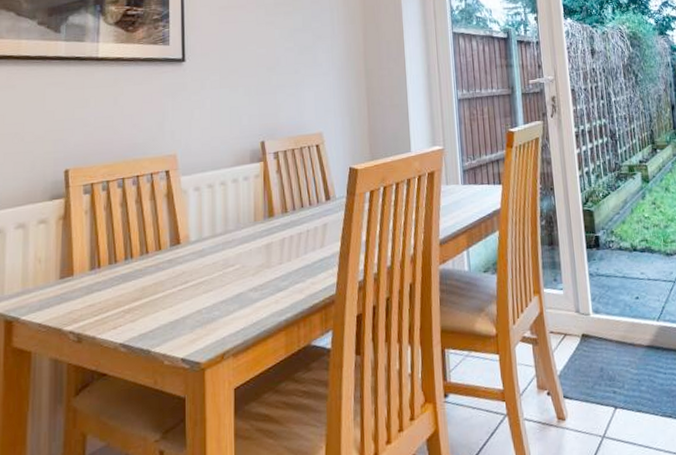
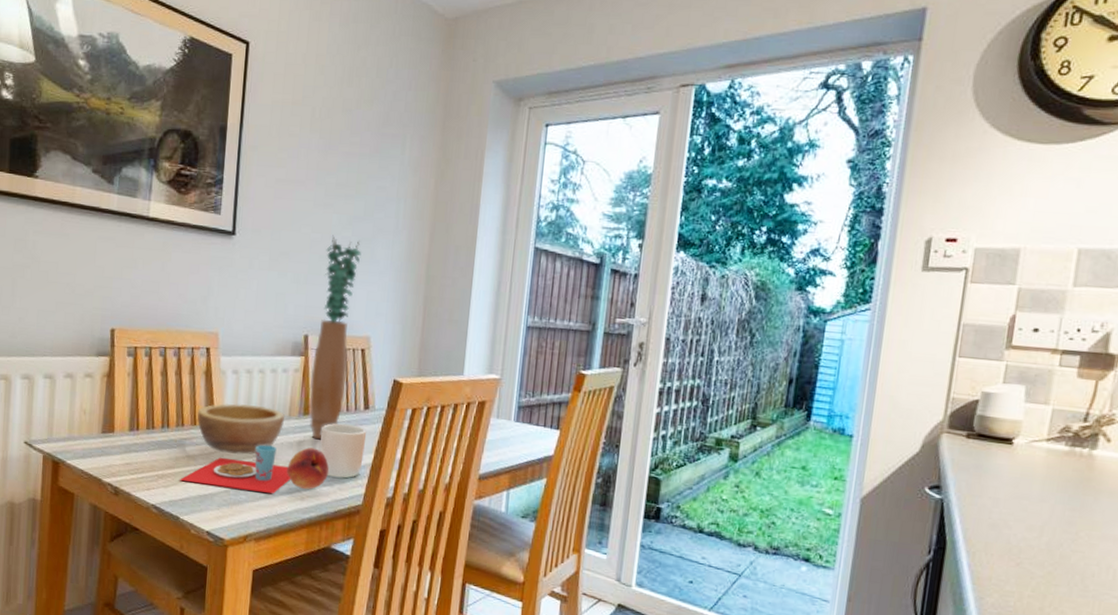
place setting: none [148,254,264,311] -> present [180,444,291,494]
bowl: none [161,217,250,273] -> present [196,403,284,455]
fruit: none [257,248,300,292] -> present [286,447,330,490]
vase: none [271,48,306,239] -> present [309,235,362,440]
mug: none [288,217,332,273] -> present [320,423,367,478]

